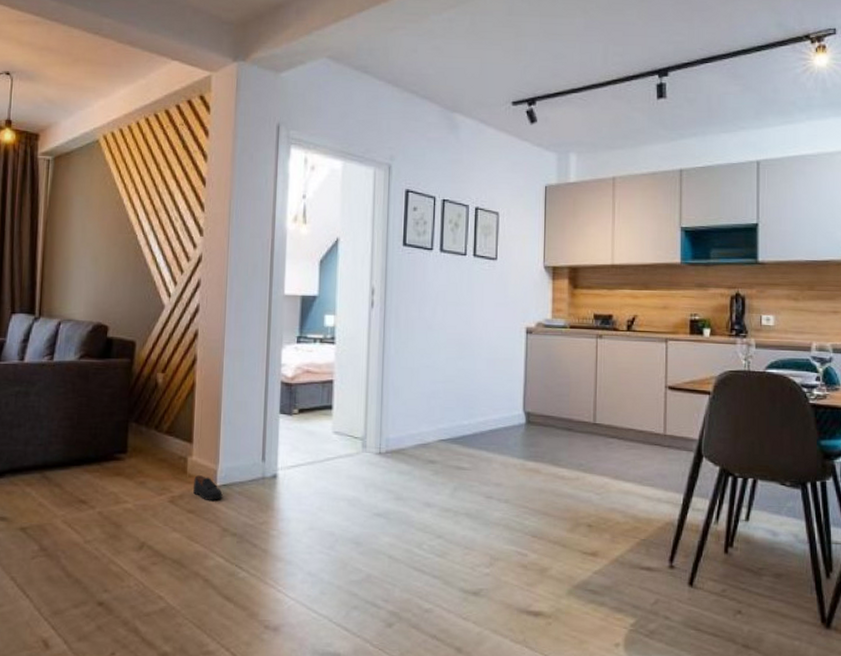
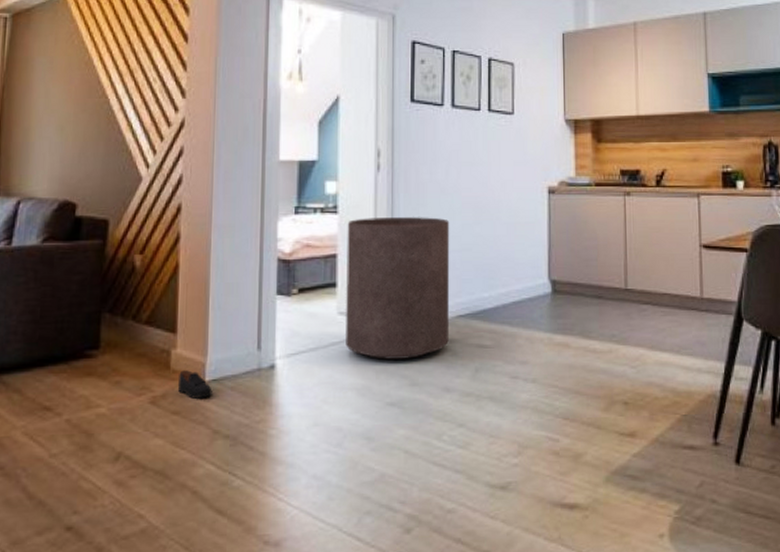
trash can: none [339,349,435,476] -> present [346,216,450,360]

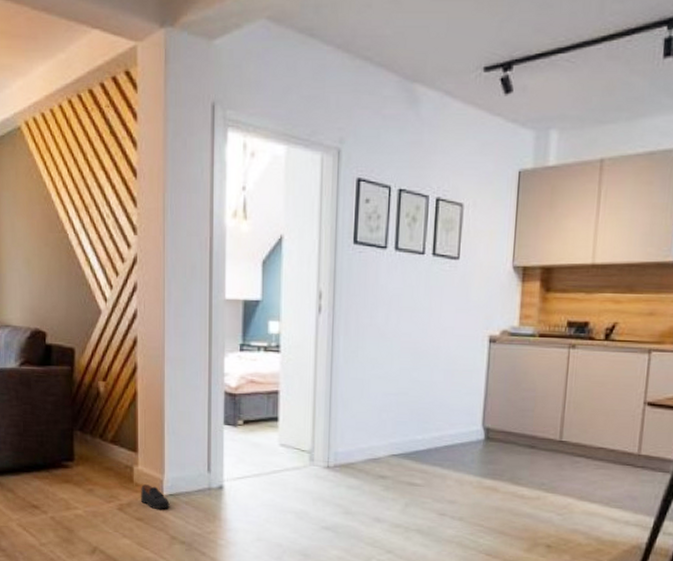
trash can: present [346,216,450,360] -> none [286,358,388,490]

